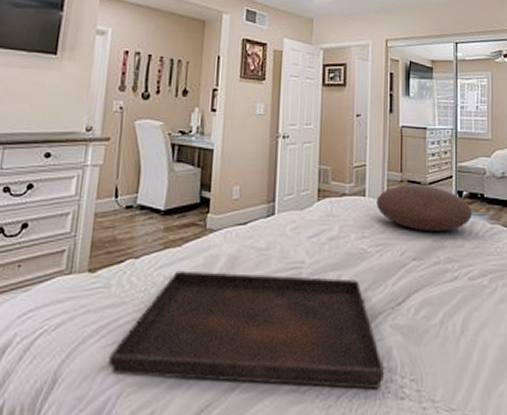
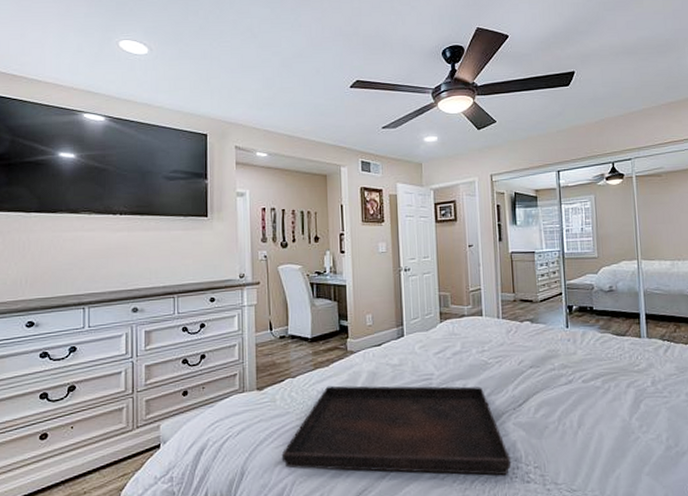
cushion: present [376,185,472,232] -> none [493,303,583,343]

